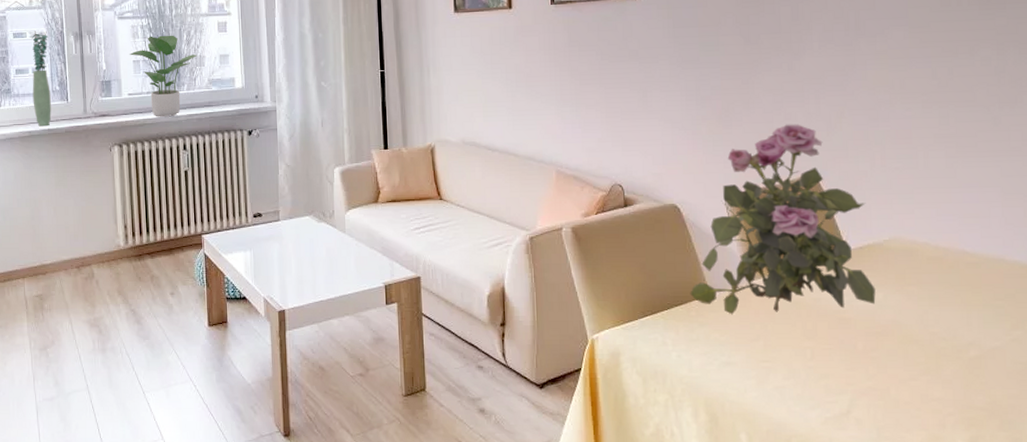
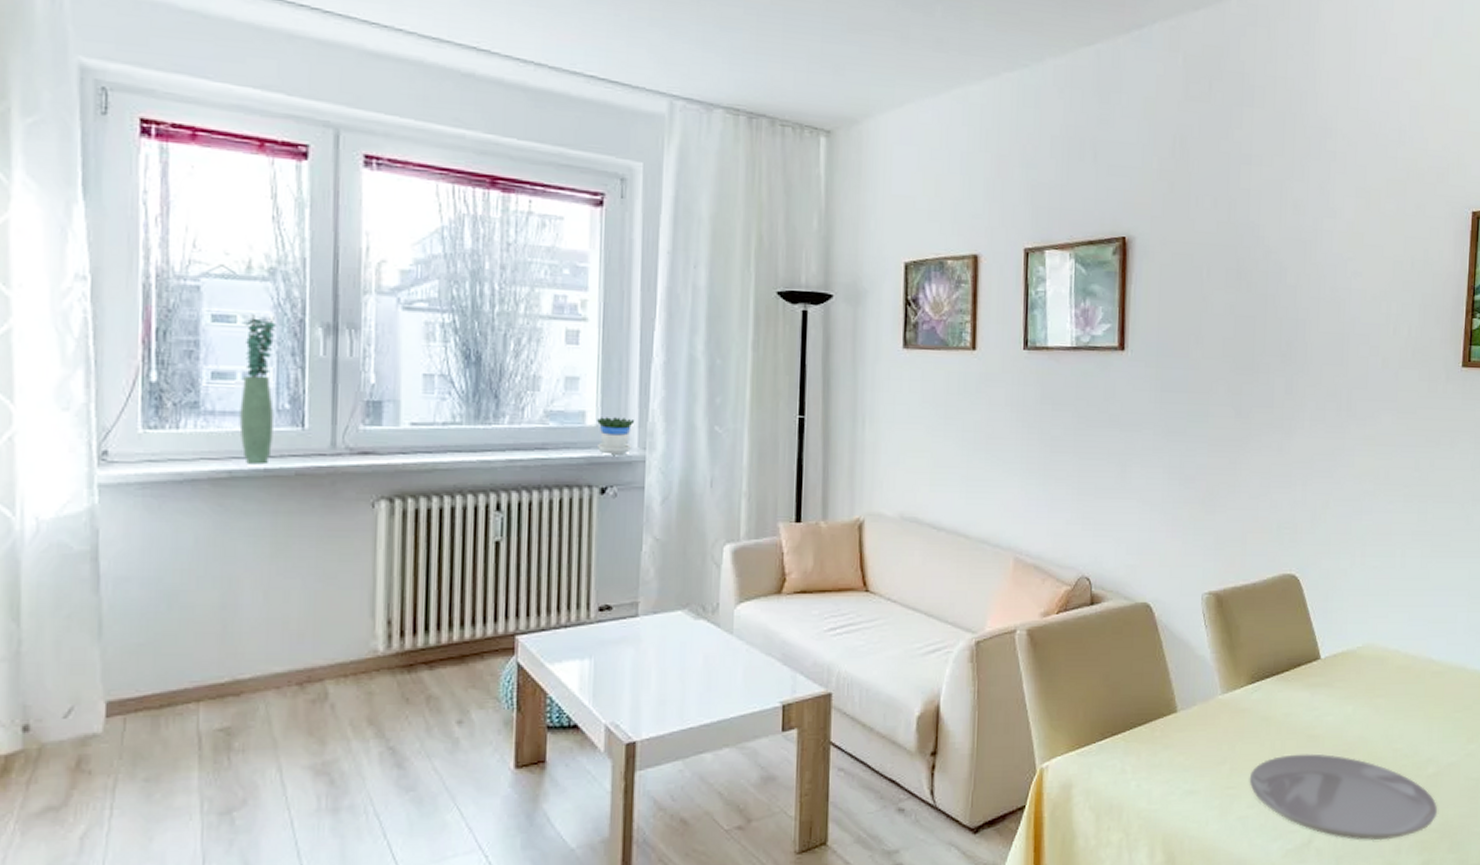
potted plant: present [129,35,198,117] -> none [417,339,530,461]
flowerpot: none [242,80,266,107] -> present [597,417,634,455]
flower bouquet: present [690,124,876,315] -> none [1156,513,1346,735]
plate: none [783,334,983,415] -> present [1249,754,1437,841]

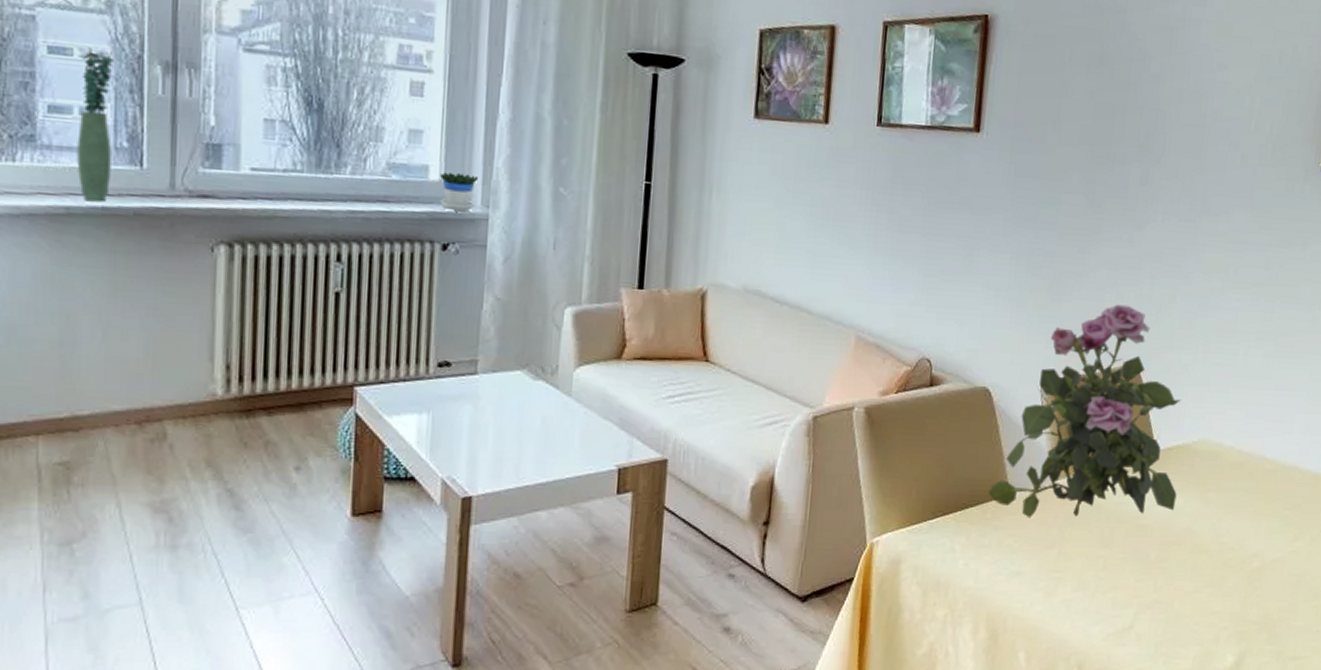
flower bouquet: none [1156,513,1346,735] -> present [988,304,1182,519]
plate: present [1249,754,1437,841] -> none [1075,542,1259,629]

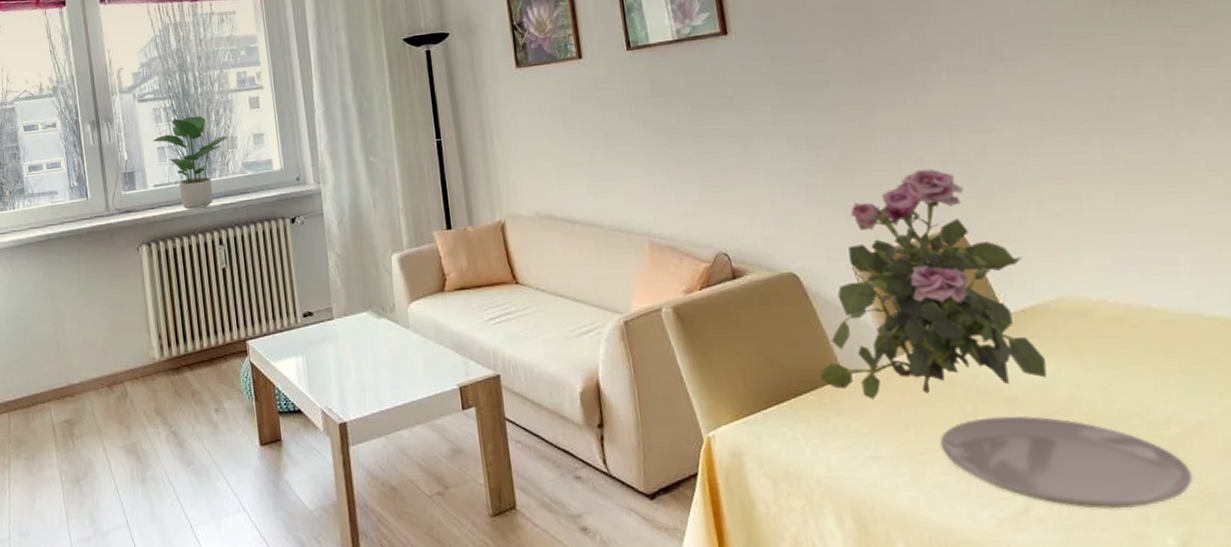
vase: present [76,47,114,203] -> none [43,120,71,229]
potted plant: none [258,85,373,211] -> present [152,115,229,209]
flowerpot: present [440,172,477,212] -> none [281,160,309,192]
plate: none [1075,542,1259,629] -> present [939,416,1192,510]

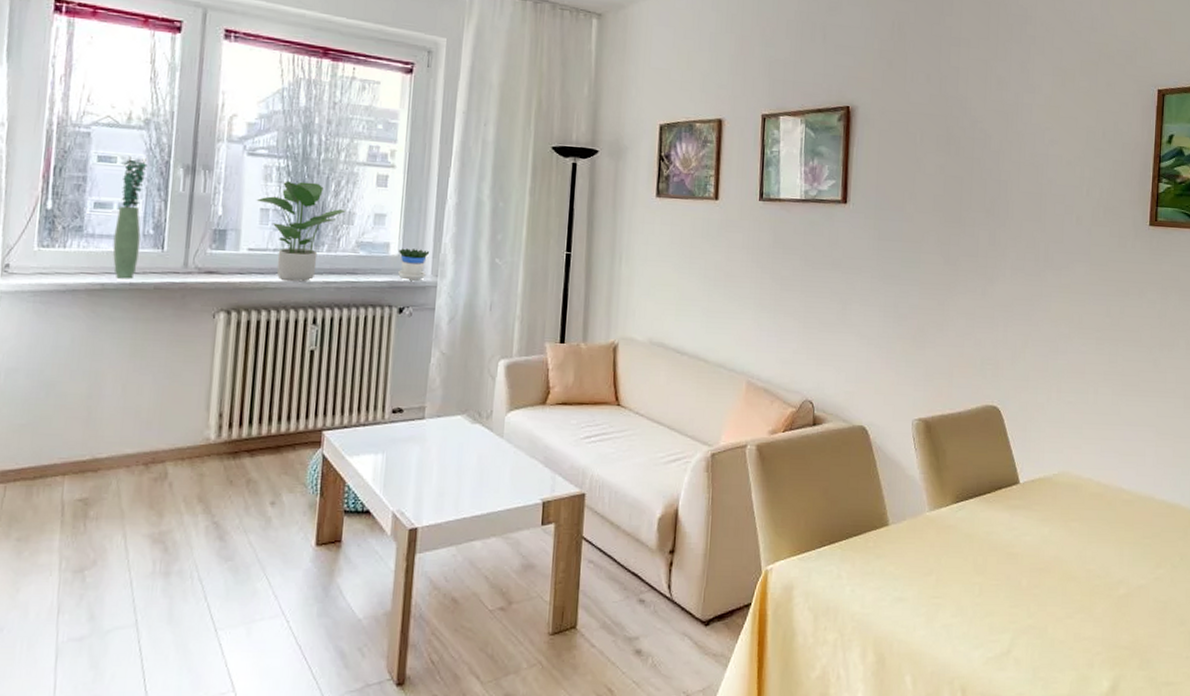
vase: none [43,120,71,229] -> present [112,156,148,280]
flowerpot: none [281,160,309,192] -> present [398,248,429,281]
flower bouquet: present [820,168,1047,400] -> none [869,350,1043,547]
plate: present [939,416,1192,510] -> none [953,569,1128,654]

